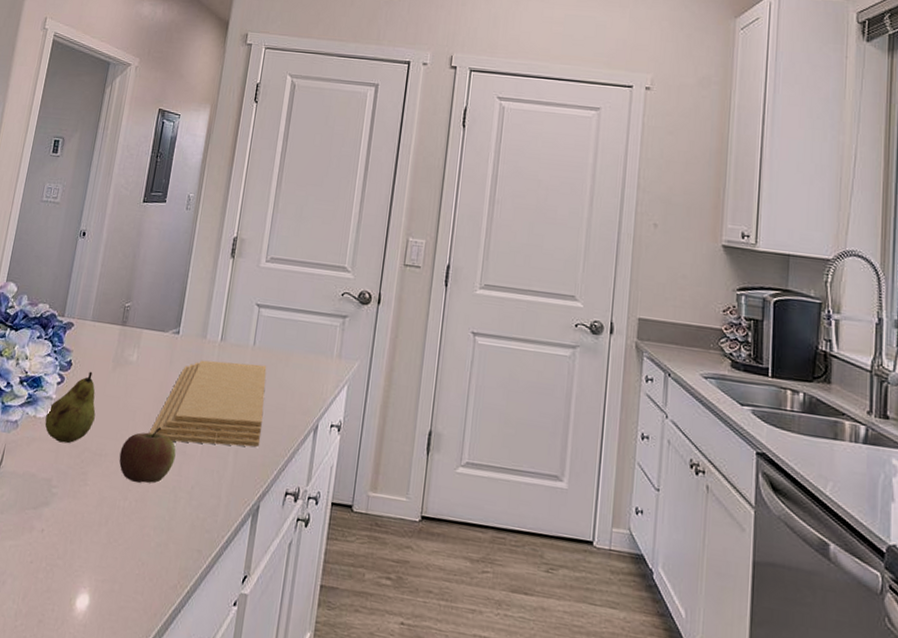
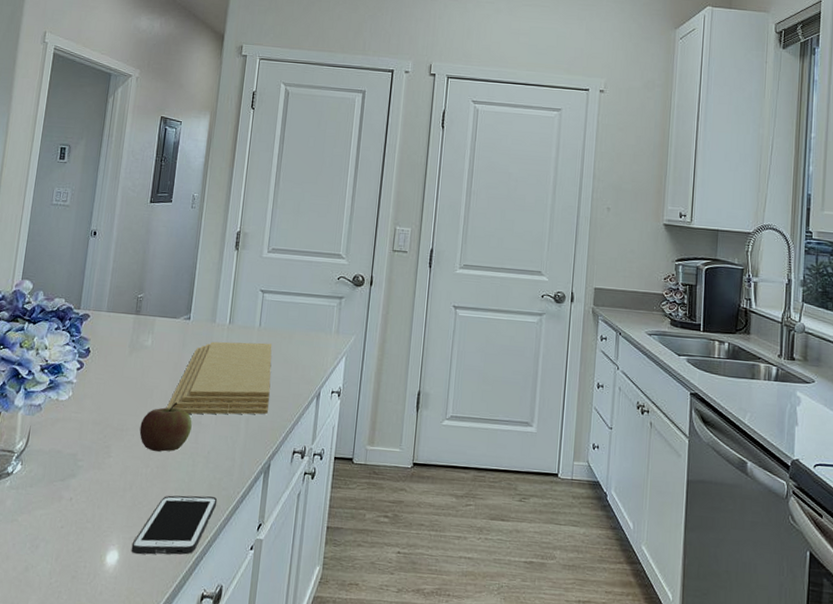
fruit: present [44,371,96,444] -> none [67,357,115,422]
cell phone: none [103,534,200,606] -> present [131,495,218,555]

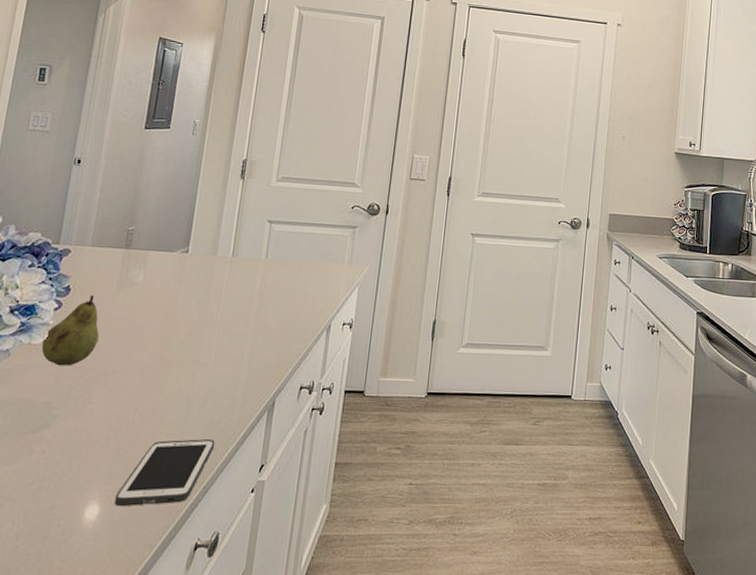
fruit: none [67,357,115,422] -> present [41,295,99,366]
apple: present [139,402,192,452] -> none [127,341,188,395]
cutting board: present [167,341,272,415] -> none [159,275,280,353]

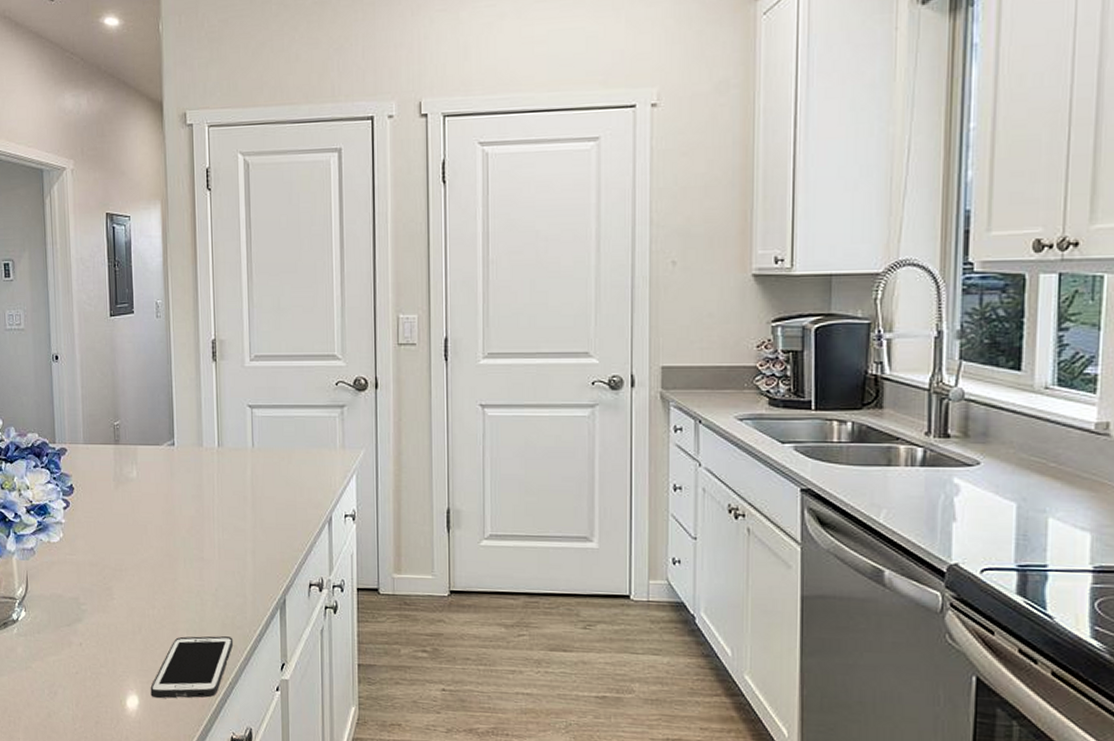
fruit: present [41,295,99,366] -> none [60,493,108,563]

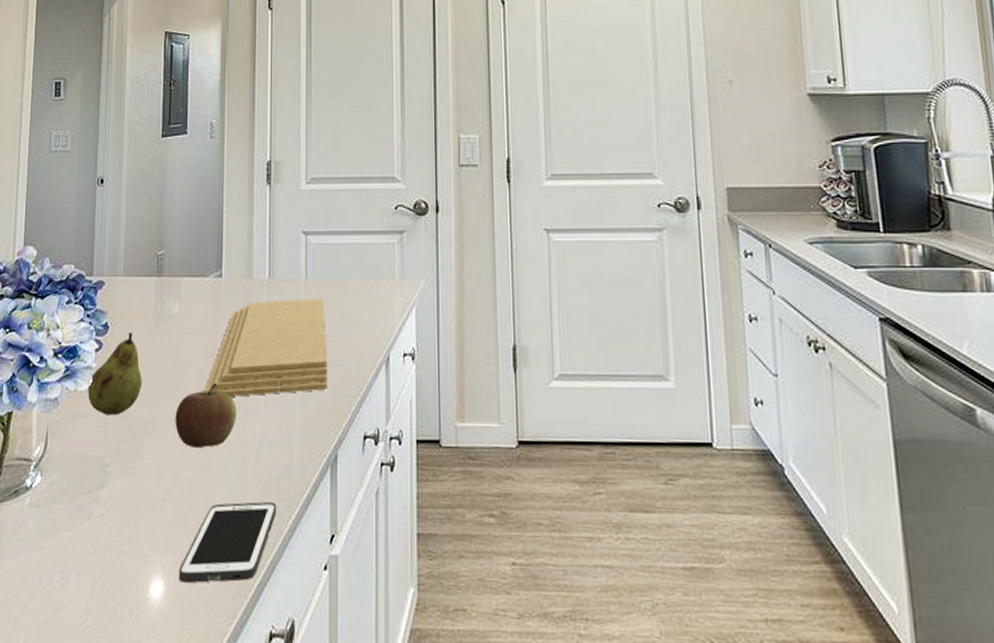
fruit: none [60,493,108,563] -> present [88,332,142,416]
apple: none [139,538,194,591] -> present [175,383,237,448]
cutting board: none [164,465,275,549] -> present [205,298,327,397]

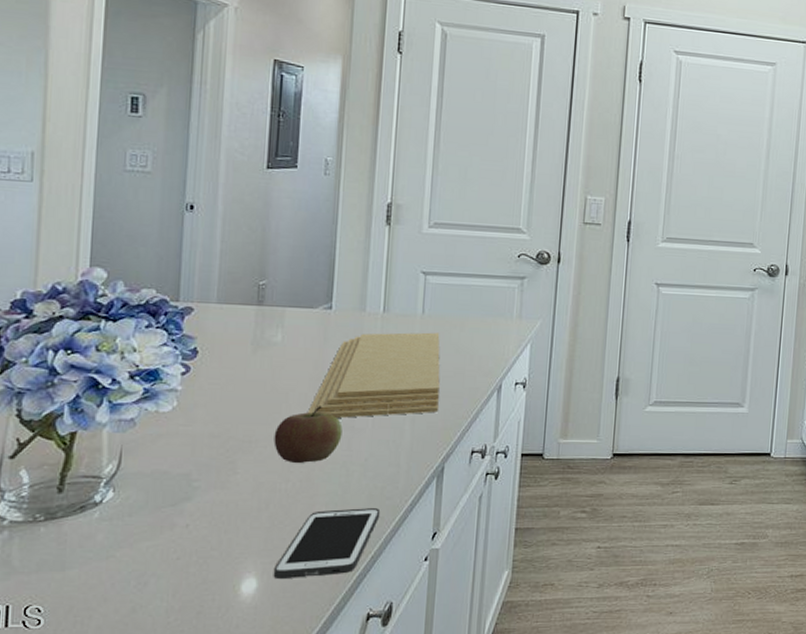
fruit: present [88,332,142,416] -> none [172,357,237,435]

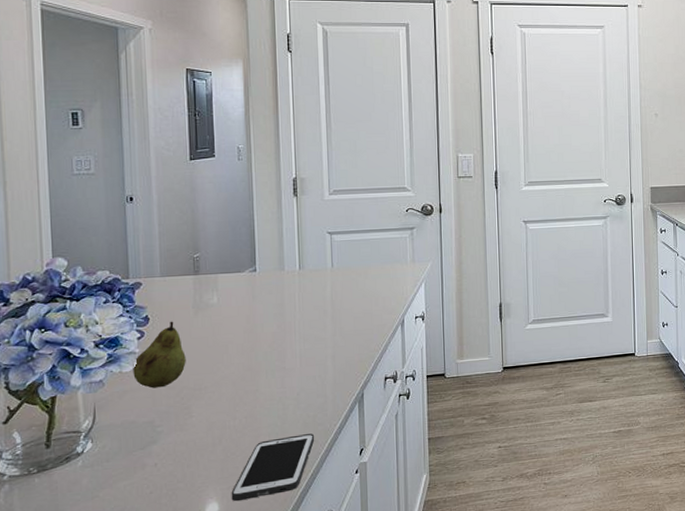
fruit: none [172,357,237,435] -> present [133,321,186,388]
apple: present [273,406,343,463] -> none [219,353,276,403]
cutting board: present [308,332,440,418] -> none [246,282,353,362]

